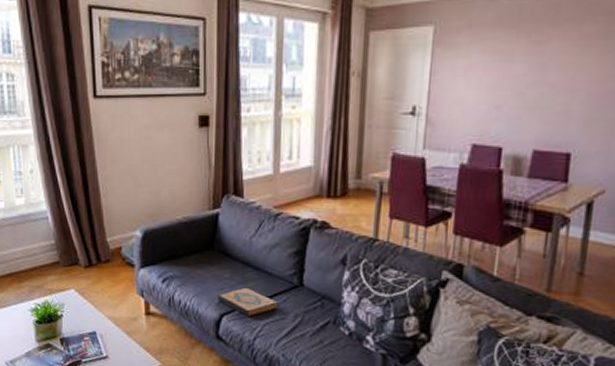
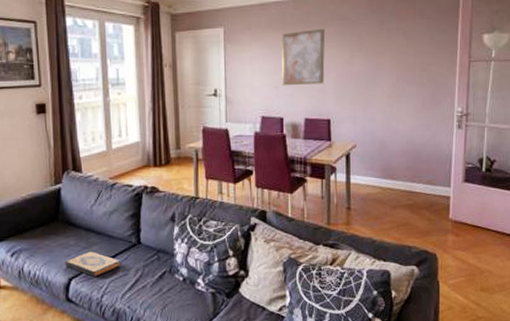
wall art: none [505,26,580,106] -> present [281,28,325,86]

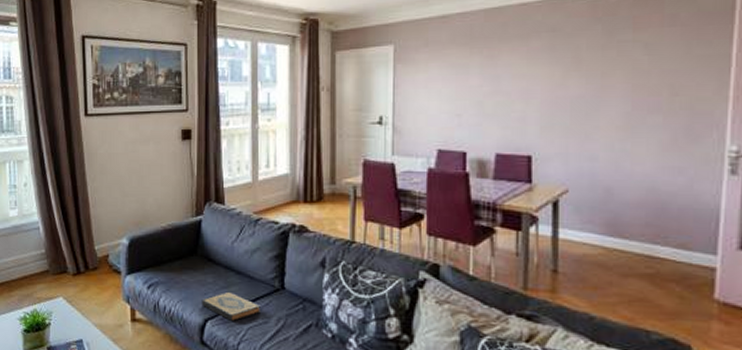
wall art: present [281,28,325,86] -> none [465,42,527,114]

